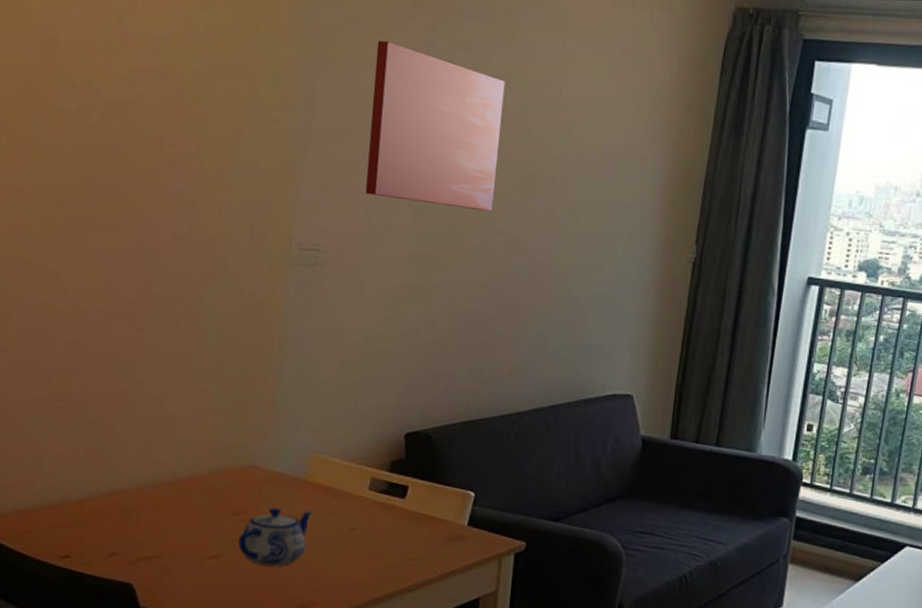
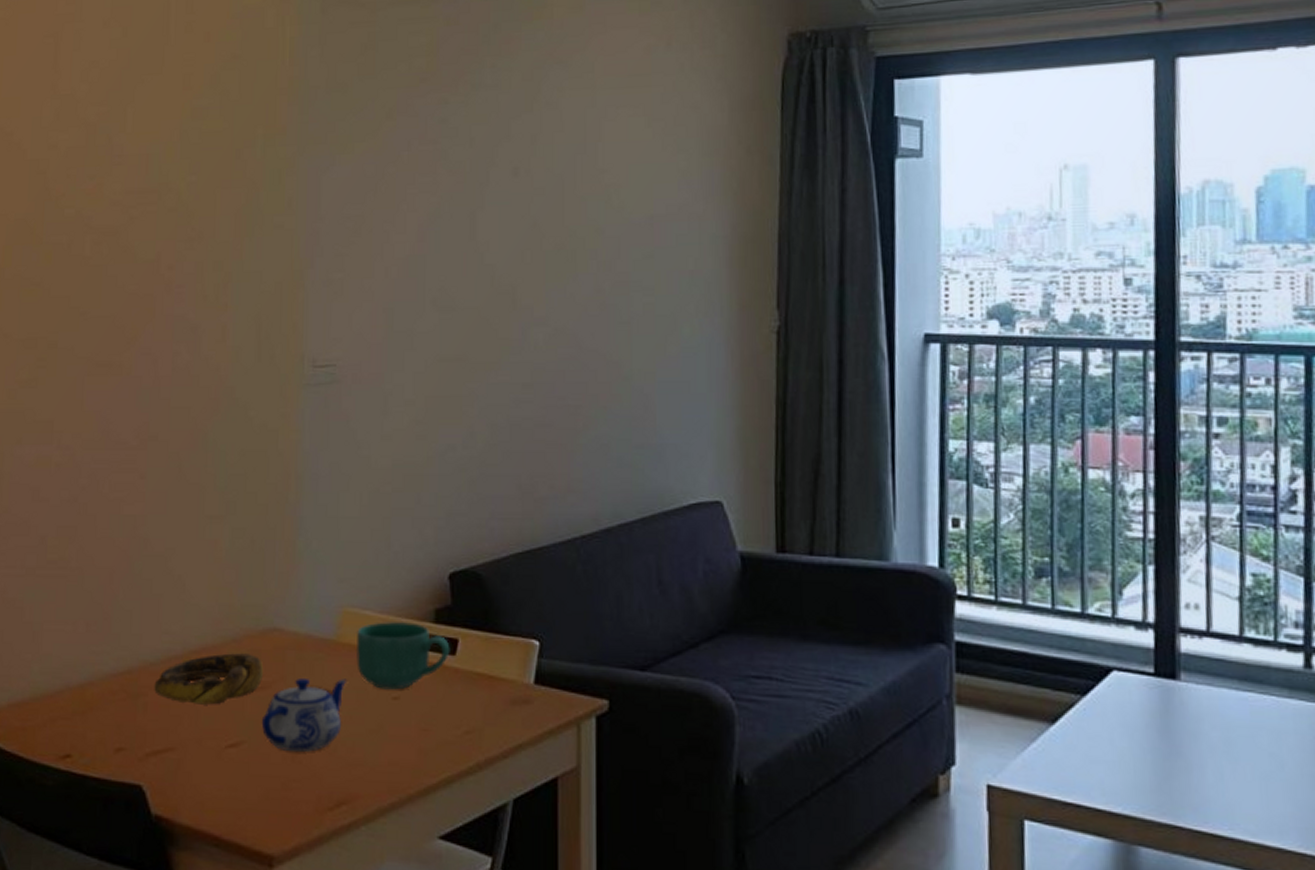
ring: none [145,483,243,524] -> present [154,653,264,705]
mug: none [322,467,401,523] -> present [355,622,450,690]
wall art: present [365,40,505,212] -> none [383,124,531,300]

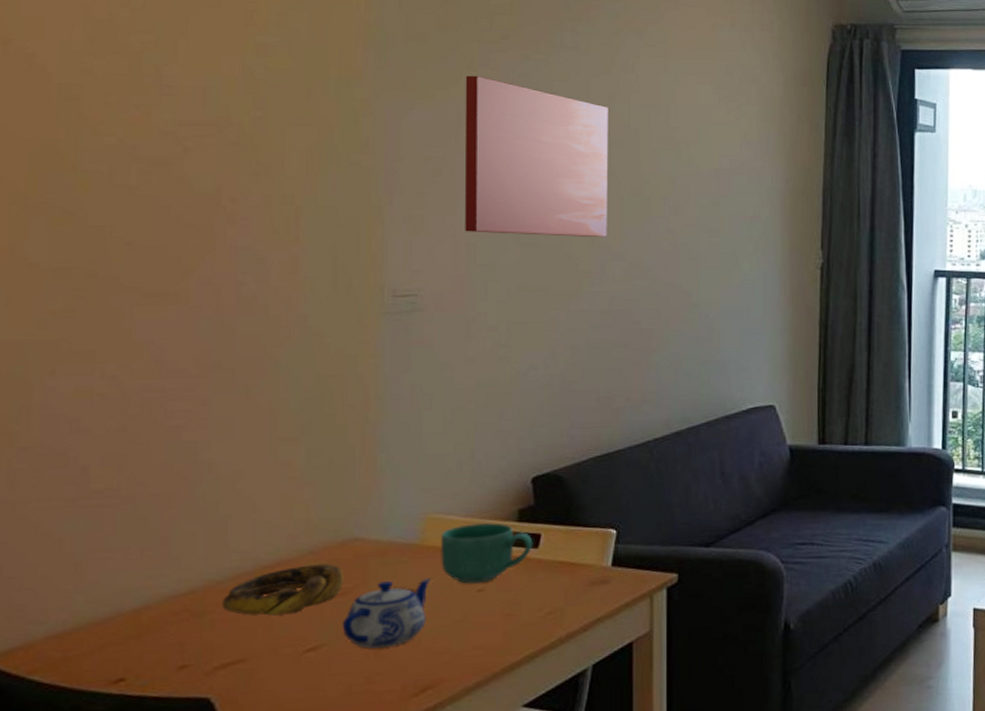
wall art: none [383,124,531,300] -> present [464,75,609,238]

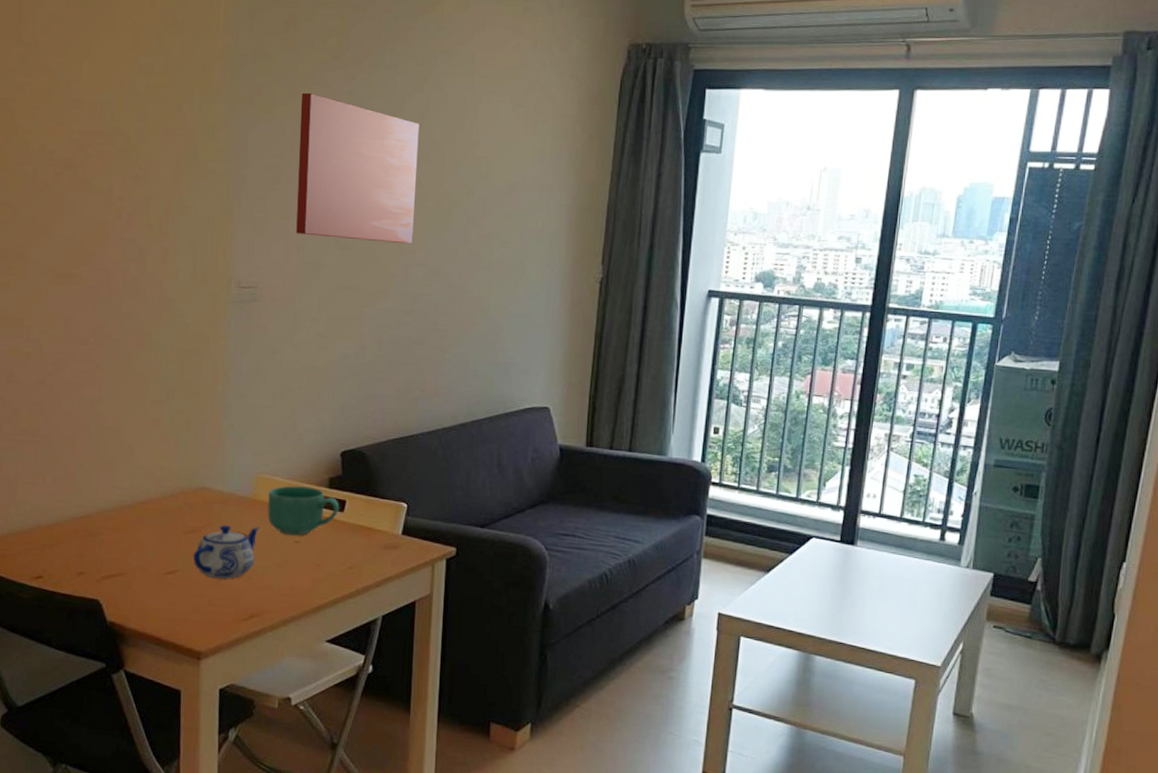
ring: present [222,564,344,616] -> none [108,505,196,543]

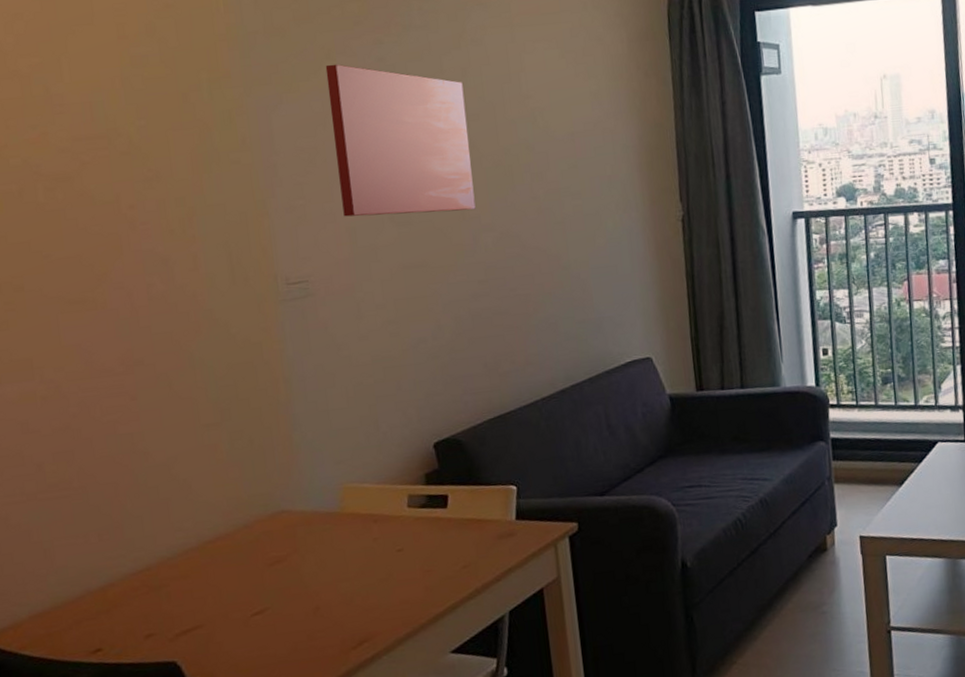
teapot: present [193,525,260,579] -> none [281,542,355,609]
mug: present [267,485,340,536] -> none [358,487,442,545]

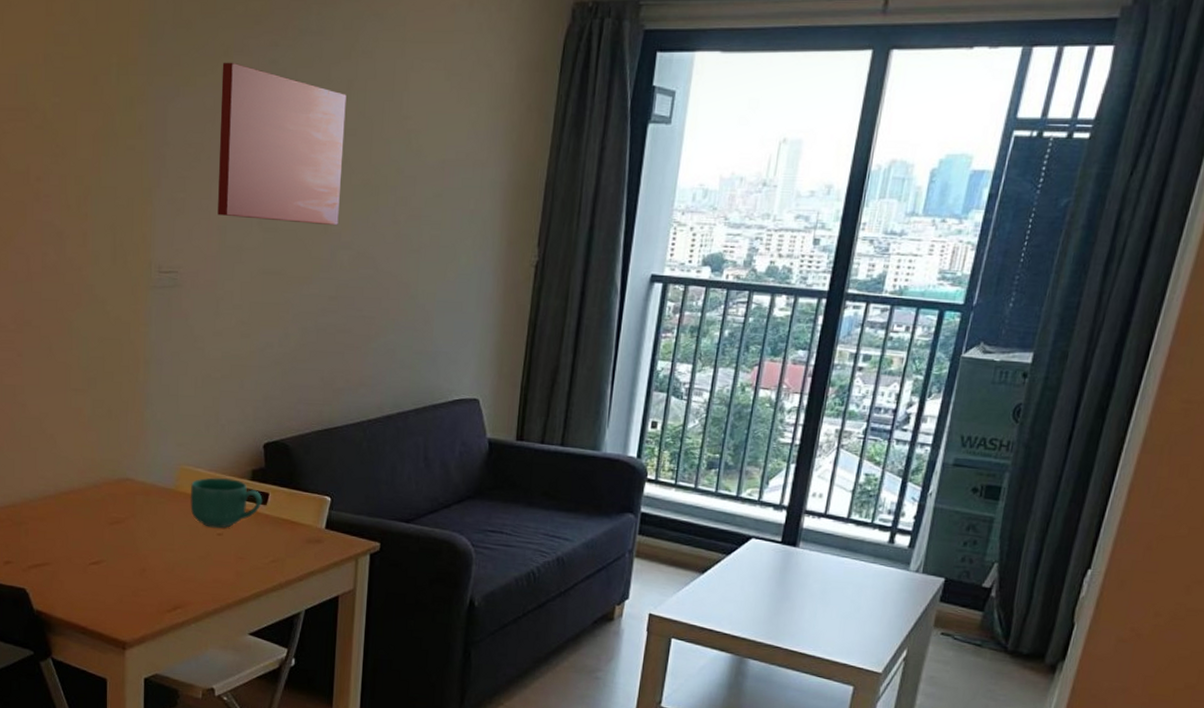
mug: none [358,487,442,545] -> present [190,477,263,528]

